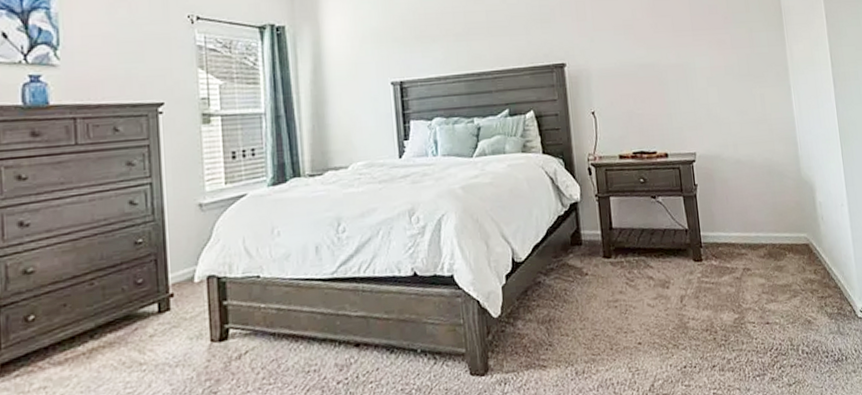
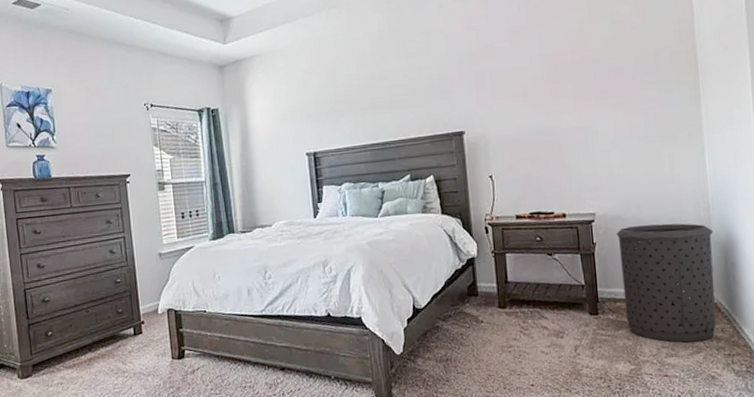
laundry basket: none [716,163,810,287] -> present [616,223,717,343]

